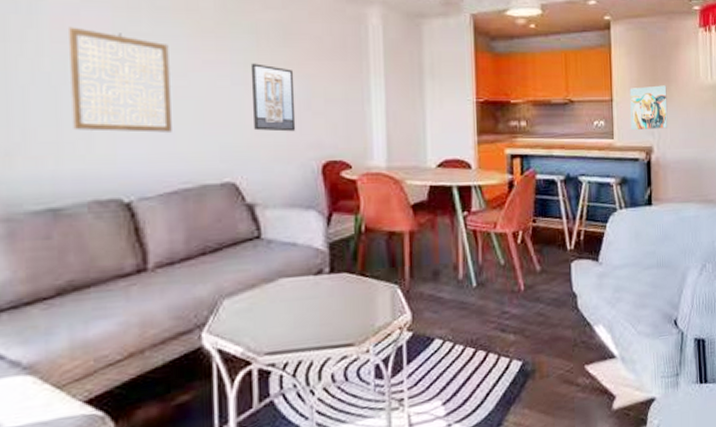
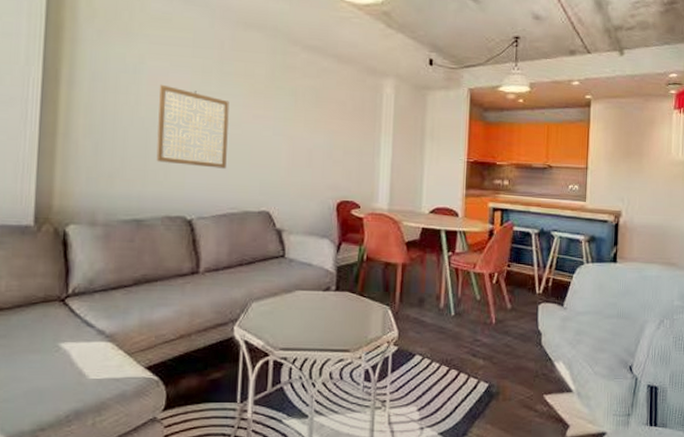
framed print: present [250,63,296,132] -> none [287,119,321,175]
wall art: present [630,85,668,131] -> none [603,158,639,196]

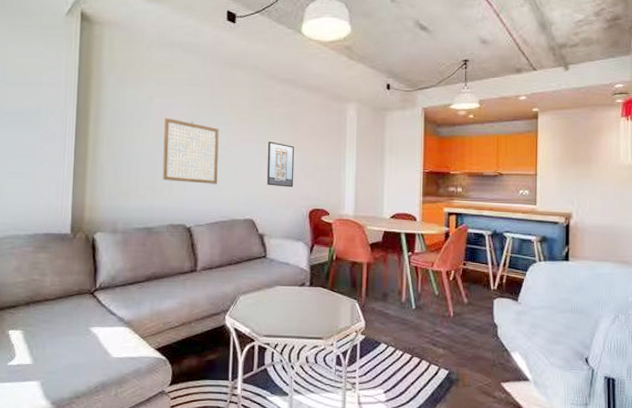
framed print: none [287,119,321,175] -> present [267,141,295,188]

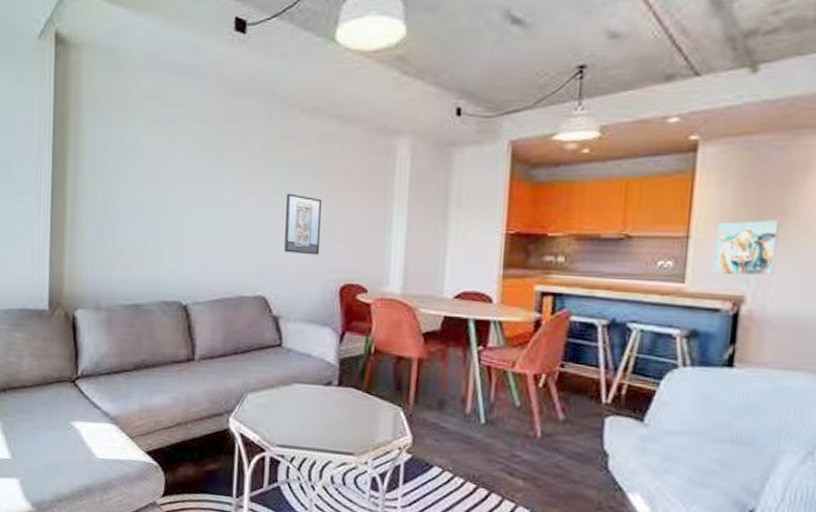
wall art: present [162,117,219,184] -> none [153,165,223,251]
wall art: none [553,164,588,200] -> present [713,220,779,275]

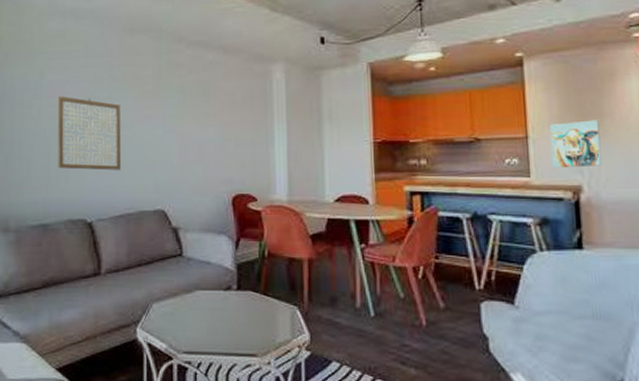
wall art: none [153,165,223,251] -> present [58,96,121,170]
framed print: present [284,193,323,255] -> none [178,116,212,170]

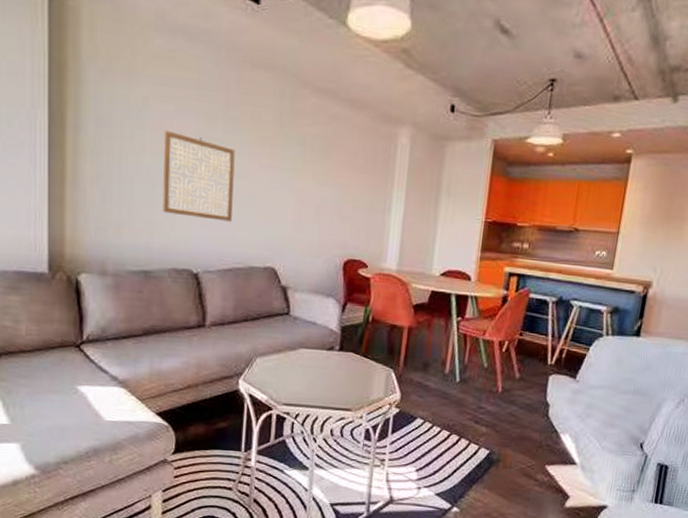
wall art: present [549,120,602,169] -> none [633,223,680,266]

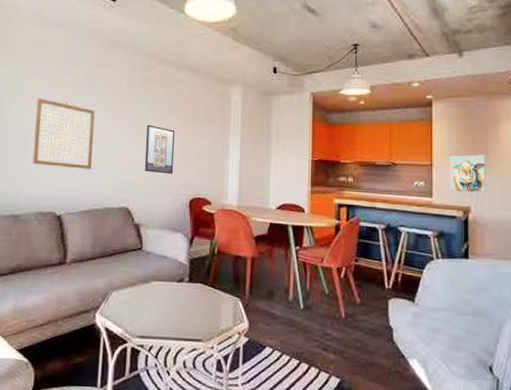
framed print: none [294,170,330,231] -> present [145,125,175,174]
wall art: none [633,223,680,266] -> present [449,154,486,192]

